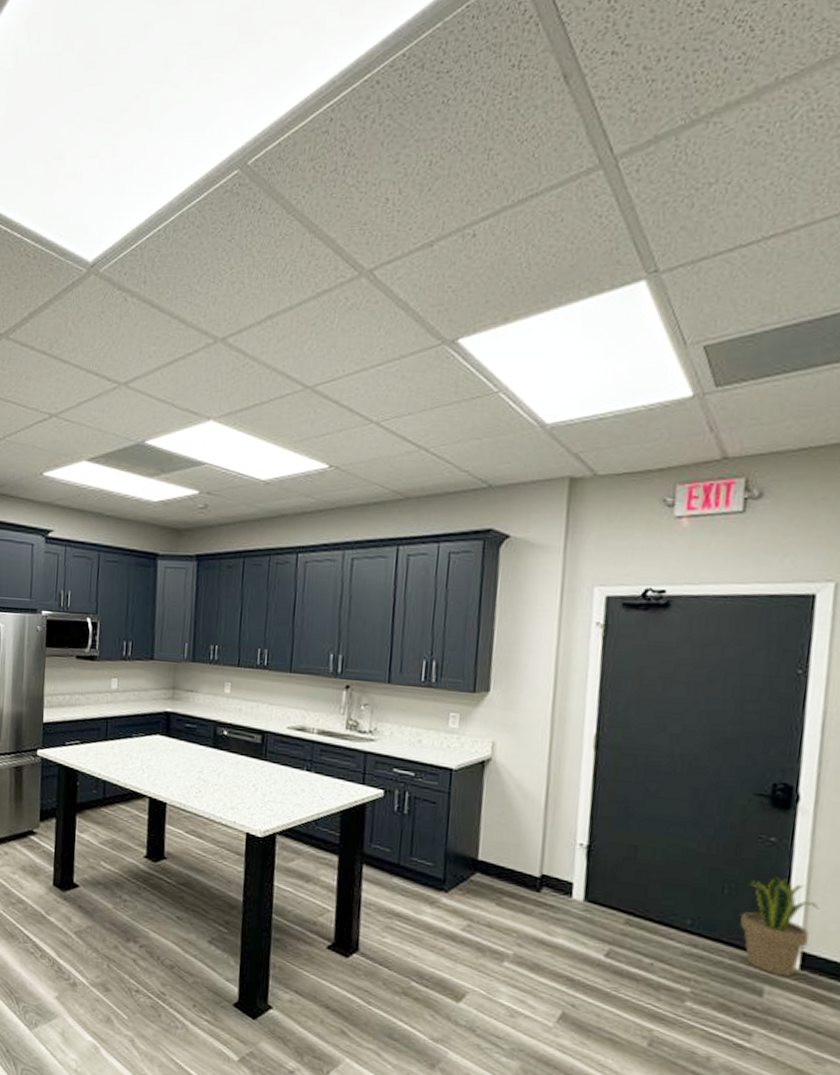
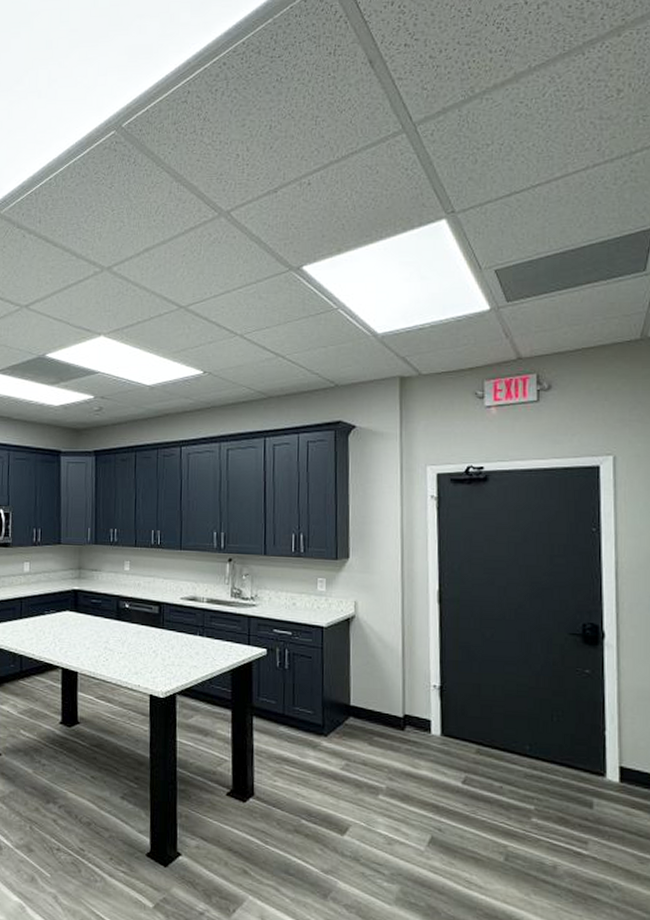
potted plant: present [740,876,820,977] -> none [569,703,630,789]

